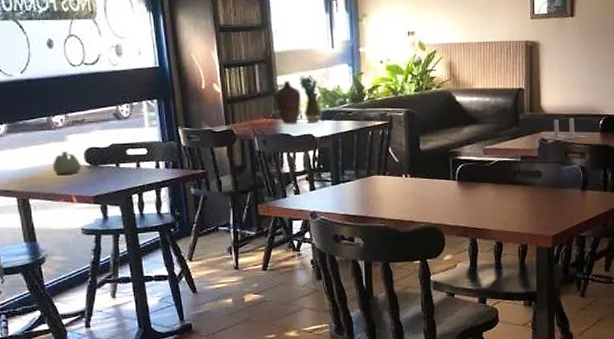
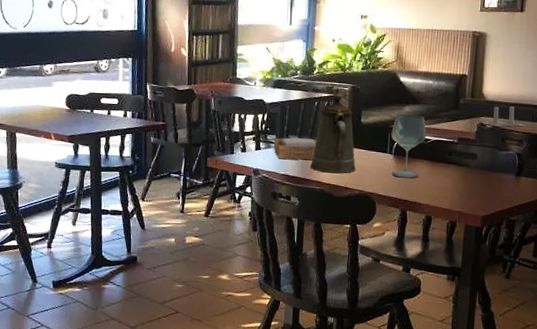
sugar bowl: present [53,152,82,174] -> none [39,95,62,115]
decorative vase: present [274,80,302,125] -> none [233,50,258,90]
vase: present [299,75,322,123] -> none [257,47,274,90]
napkin holder: none [329,172,375,198] -> present [273,137,317,161]
coffee pot: none [370,119,420,208] -> present [309,93,356,173]
wine glass: none [452,136,489,205] -> present [391,114,427,179]

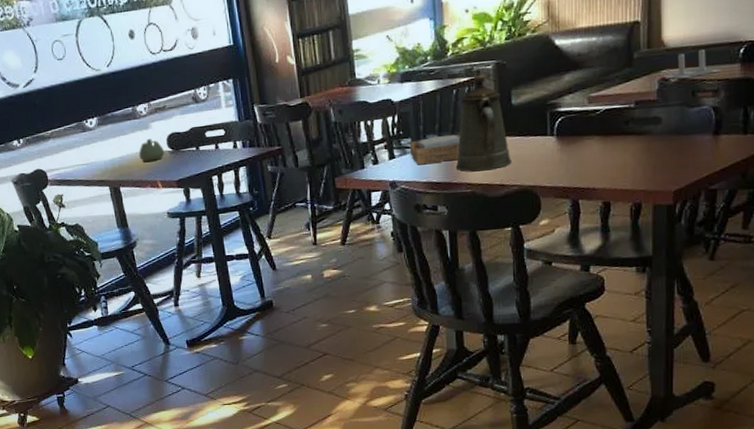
sugar bowl: none [39,95,62,115] -> present [139,139,165,162]
wine glass: present [391,114,427,179] -> none [550,82,595,162]

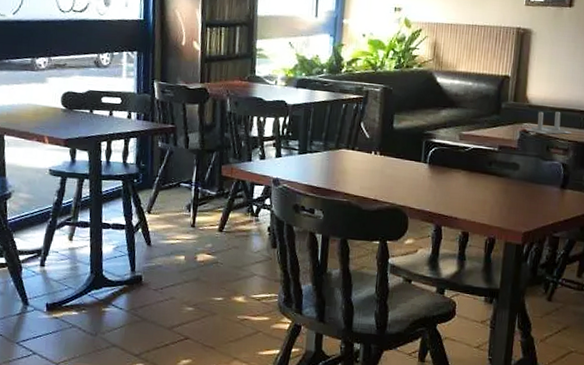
sugar bowl: present [139,139,165,162] -> none [30,93,58,116]
napkin holder: present [409,134,461,165] -> none [295,143,344,170]
coffee pot: present [455,73,511,172] -> none [335,94,387,184]

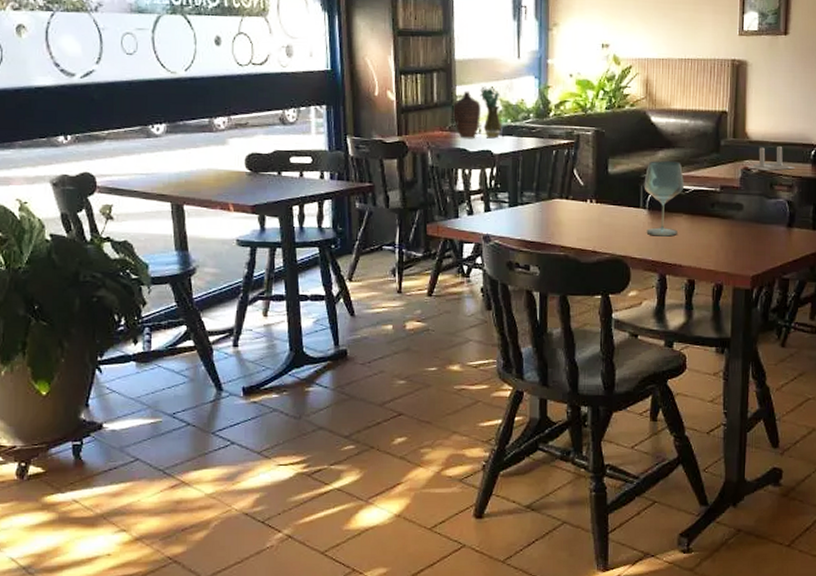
decorative vase: none [252,44,279,90] -> present [452,90,482,139]
vase: none [278,41,297,90] -> present [480,86,502,139]
wine glass: none [425,119,465,191] -> present [644,161,685,237]

